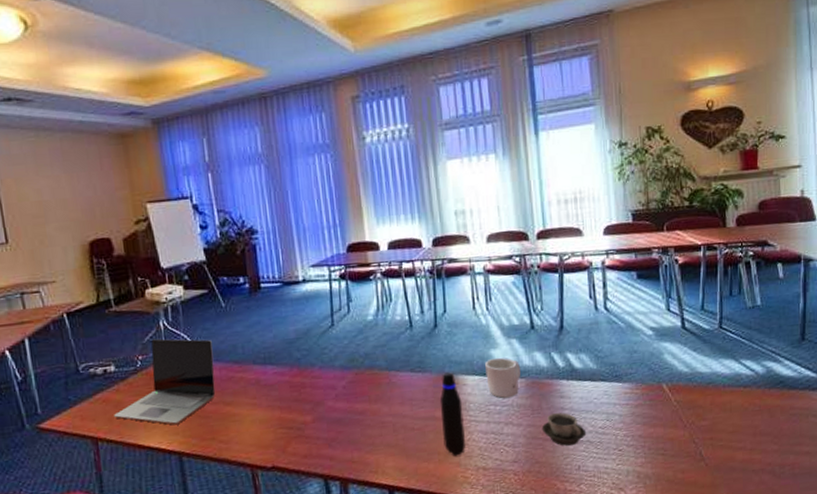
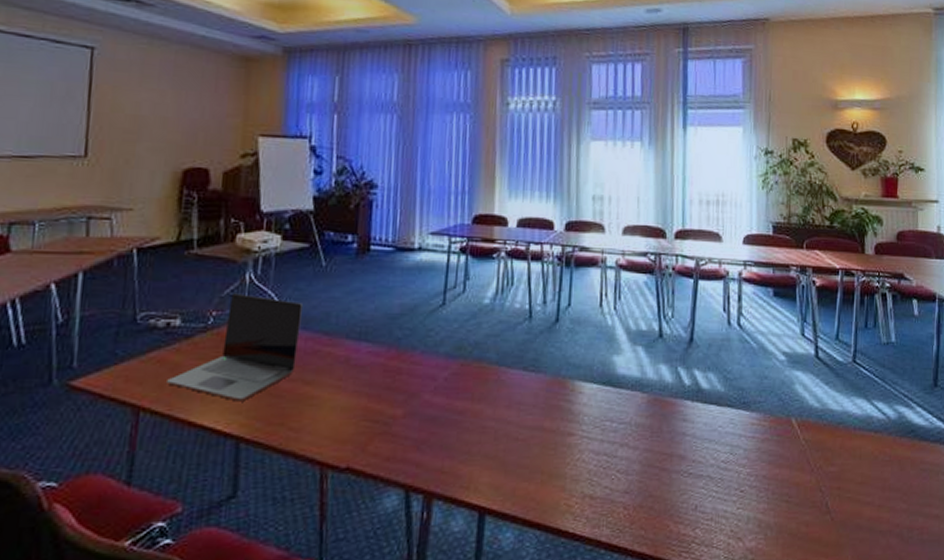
water bottle: present [439,372,465,456] -> none [549,376,576,478]
mug: present [485,357,521,398] -> none [605,365,644,414]
cup: present [541,412,587,446] -> none [659,438,708,479]

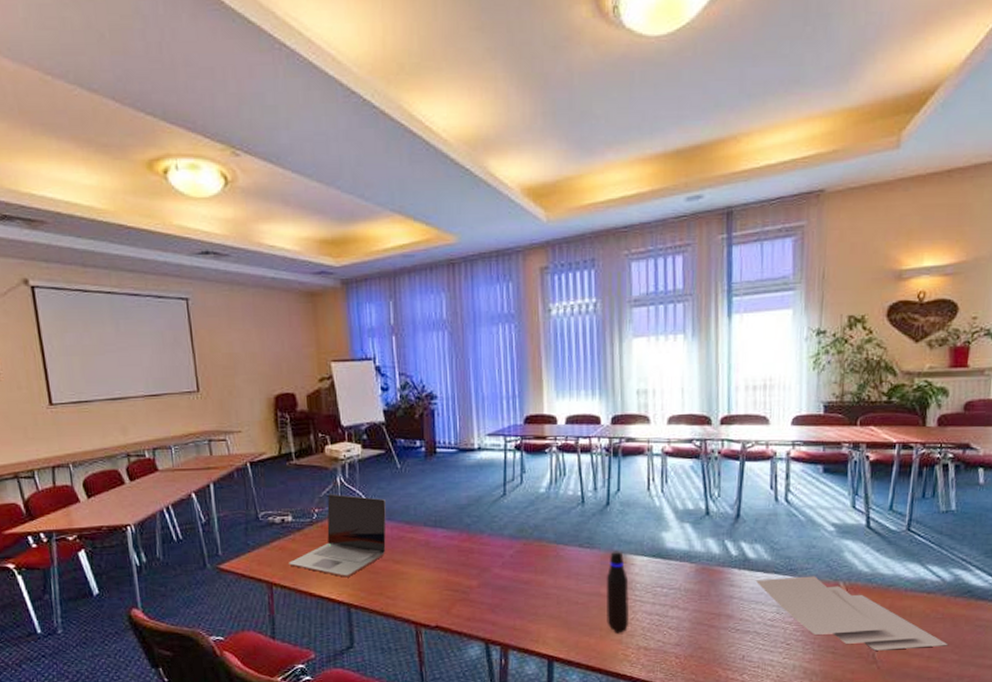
water bottle: none [549,376,576,478] -> present [606,551,630,634]
papers: none [708,411,896,499] -> present [755,576,948,651]

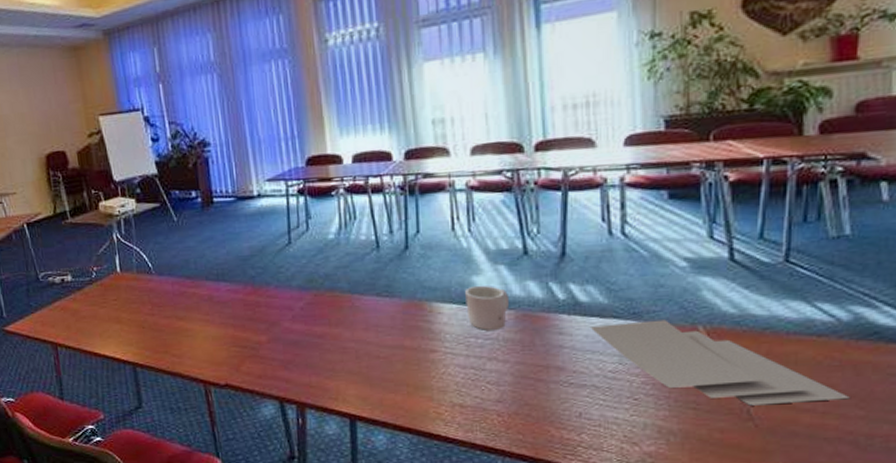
laptop: present [289,494,387,578] -> none [72,251,168,336]
water bottle: present [606,551,630,634] -> none [409,299,439,390]
mug: none [655,540,692,581] -> present [465,285,510,330]

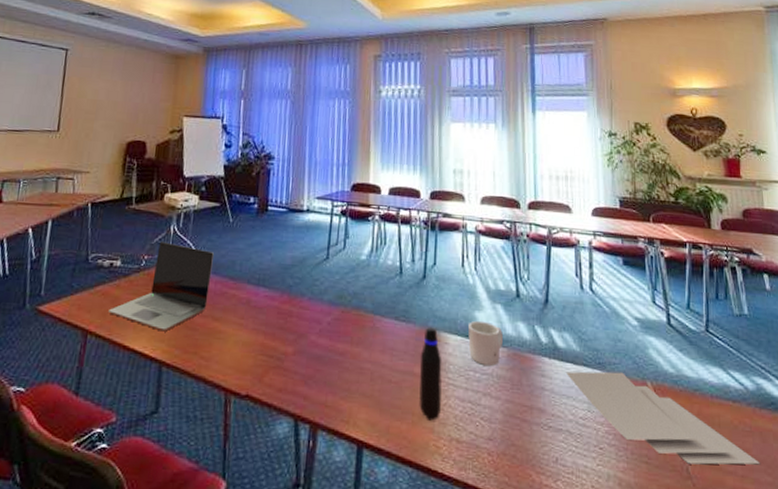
laptop: none [72,251,168,336] -> present [108,241,214,332]
water bottle: none [409,299,439,390] -> present [419,327,443,420]

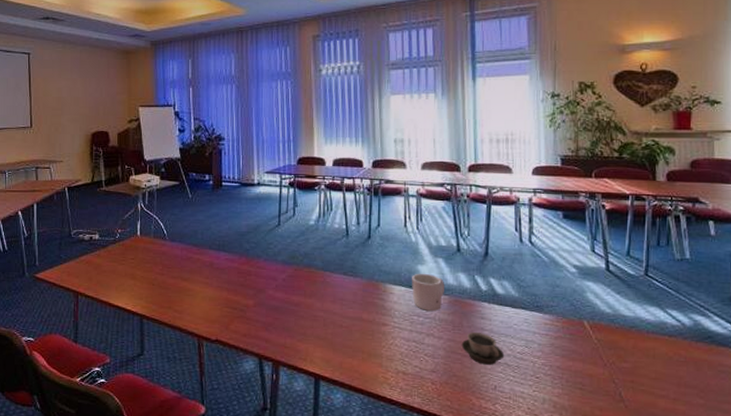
laptop: present [108,241,214,332] -> none [93,217,177,291]
water bottle: present [419,327,443,420] -> none [367,280,389,357]
cup: none [520,391,566,432] -> present [461,331,505,365]
papers: present [565,371,760,465] -> none [504,313,693,390]

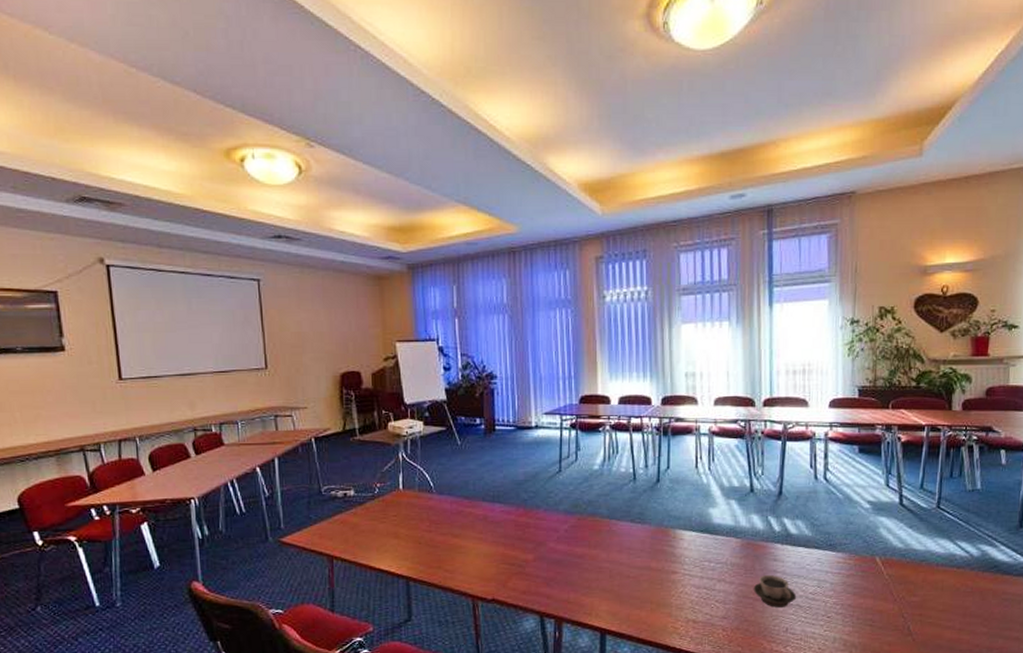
mug: present [412,273,445,311] -> none [703,516,738,555]

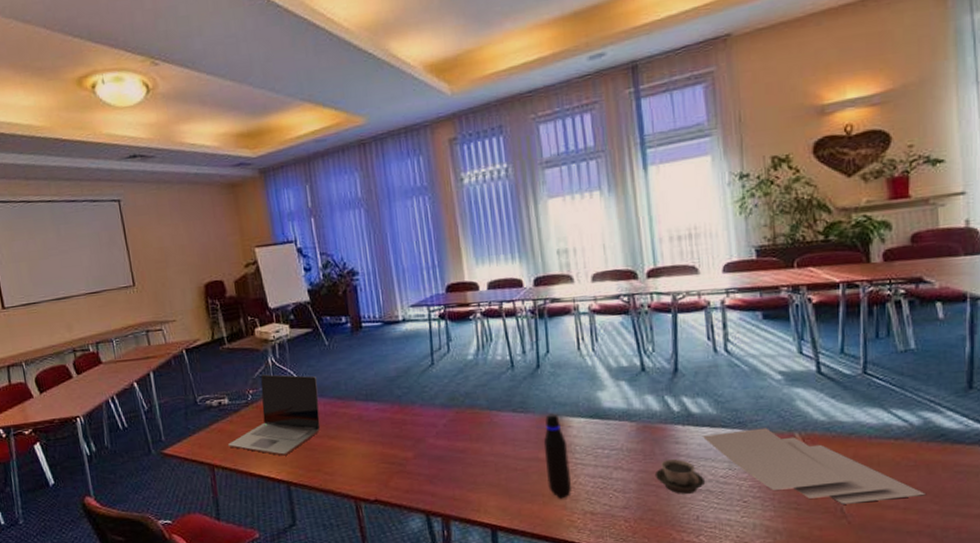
laptop: none [350,469,446,551] -> present [228,374,321,456]
water bottle: none [656,526,679,607] -> present [543,413,571,499]
papers: none [797,551,977,623] -> present [702,428,925,504]

